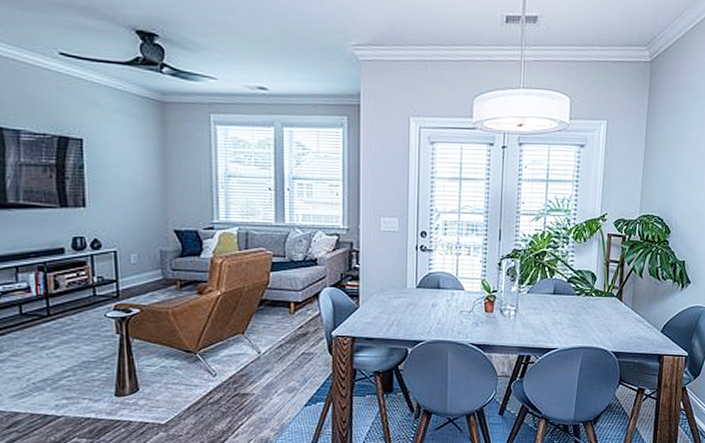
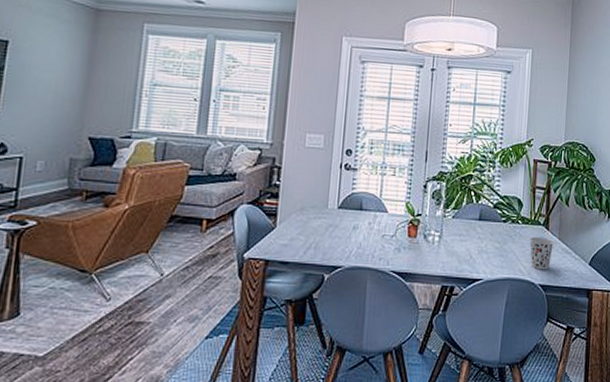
cup: none [603,308,626,338] -> present [530,237,554,270]

